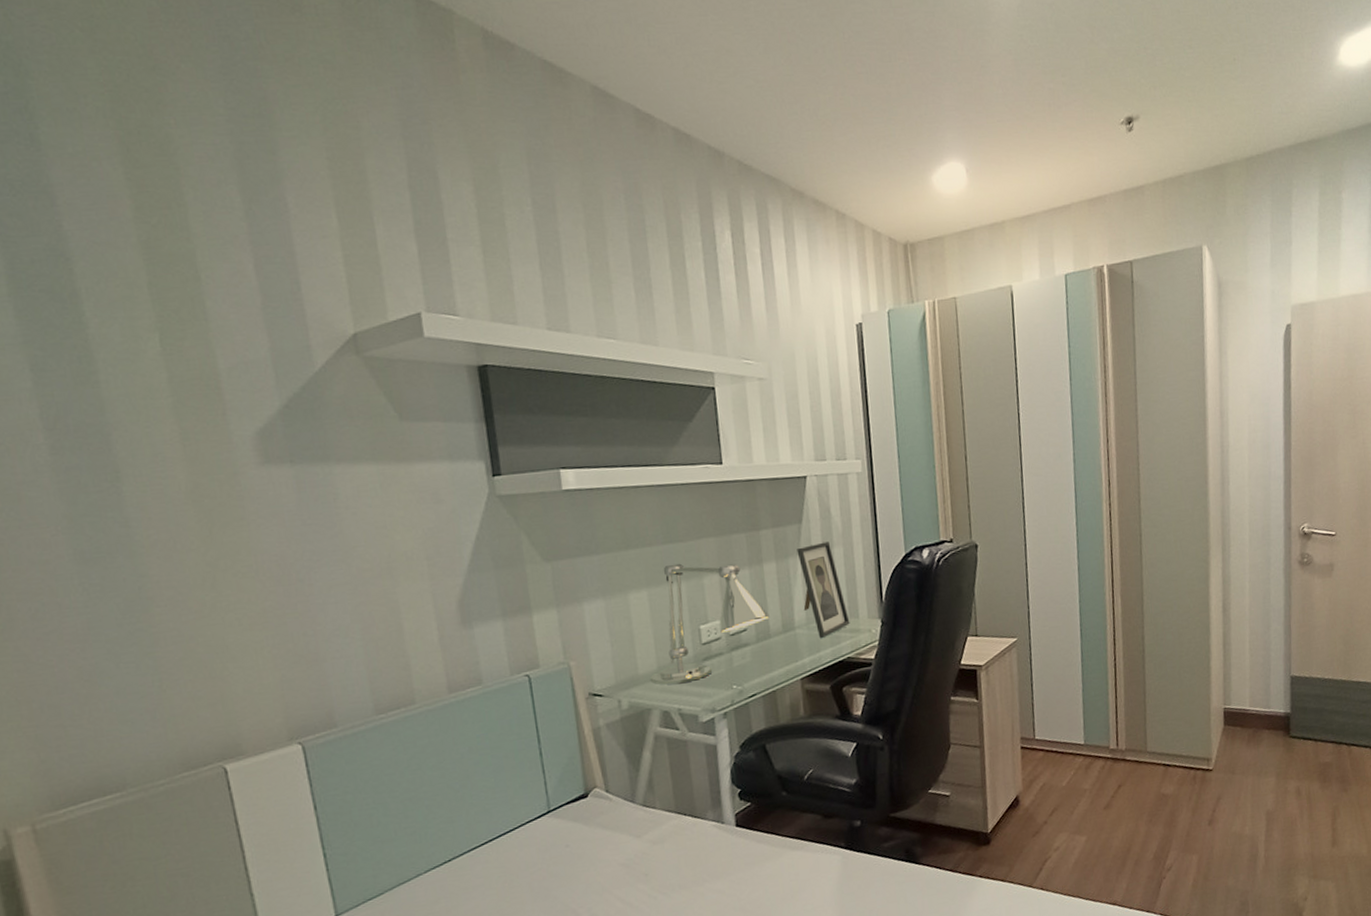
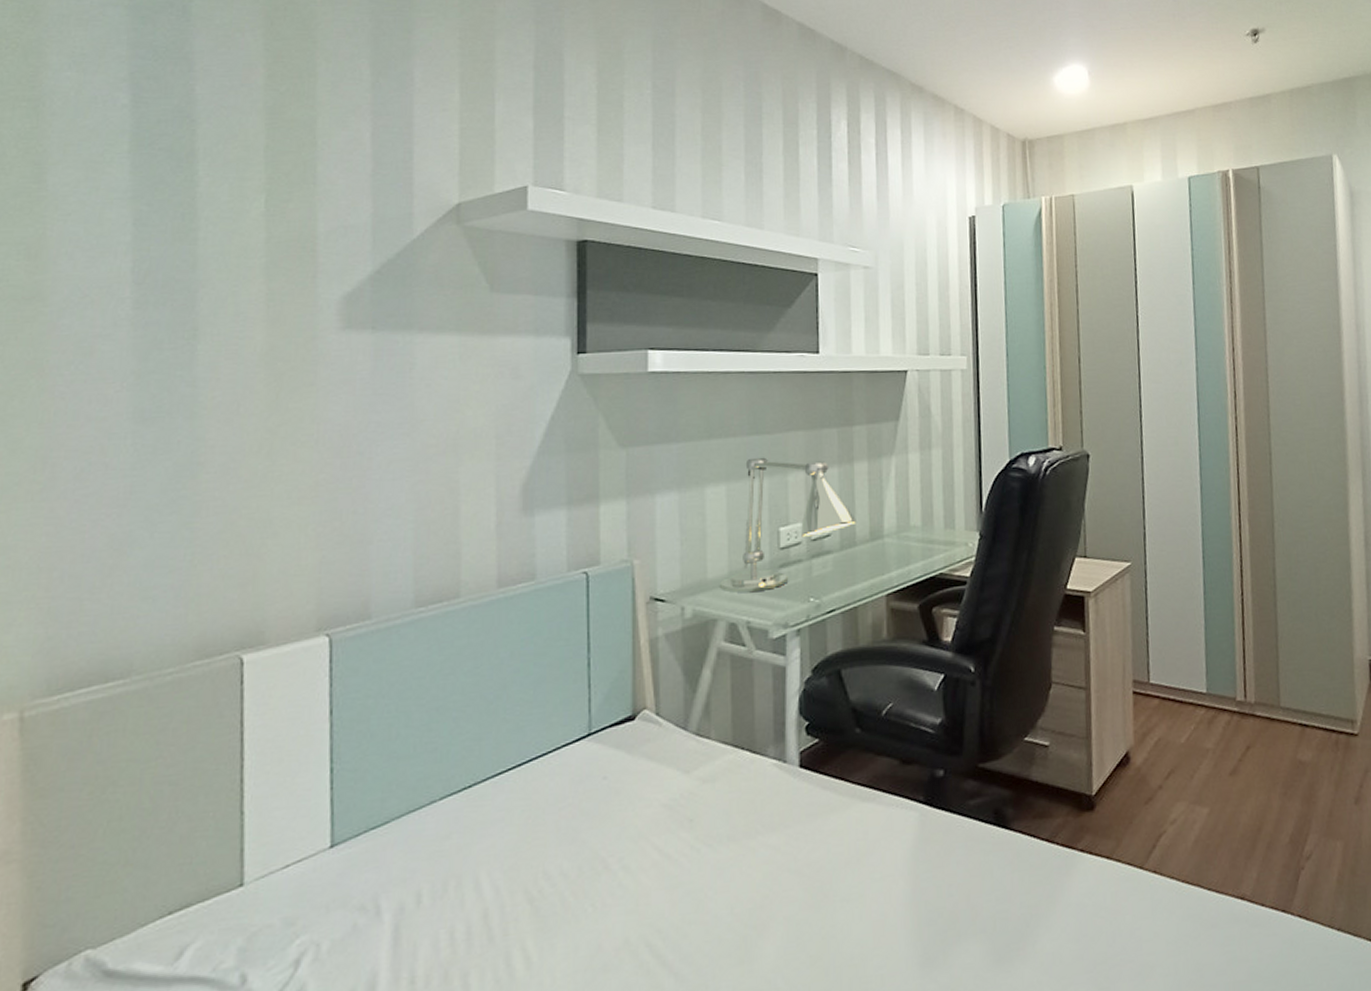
picture frame: present [796,541,850,639] -> none [891,442,945,551]

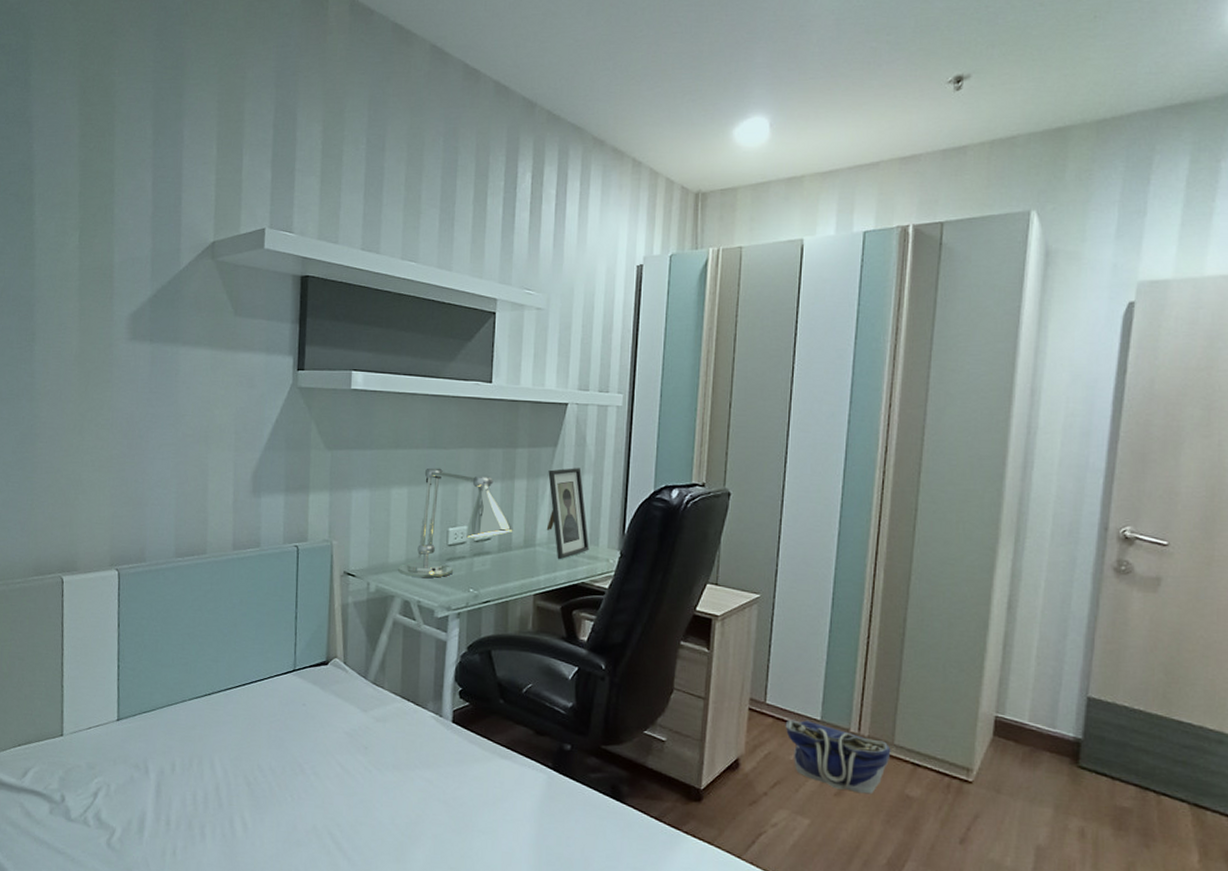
picture frame: none [891,442,945,551] -> present [546,468,589,560]
tote bag: none [1171,695,1279,768] -> present [785,719,891,794]

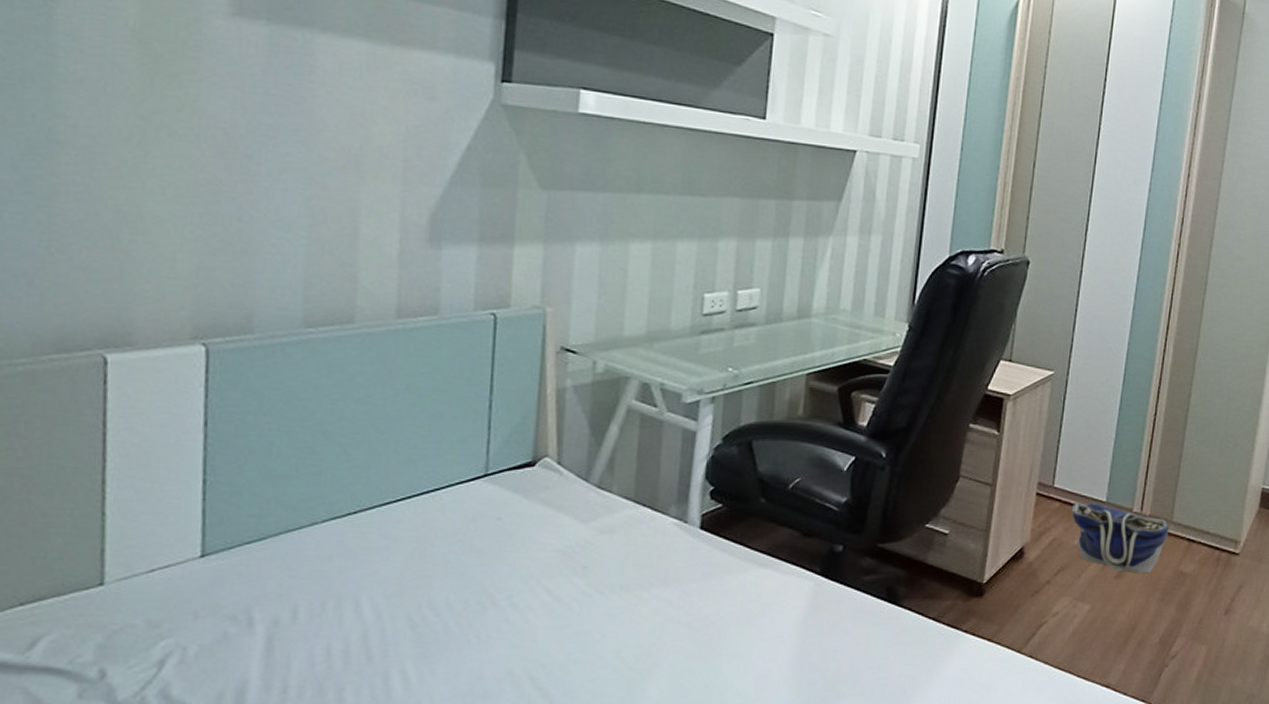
desk lamp: present [398,467,513,578] -> none [636,219,785,355]
picture frame: present [546,468,589,560] -> none [825,226,874,334]

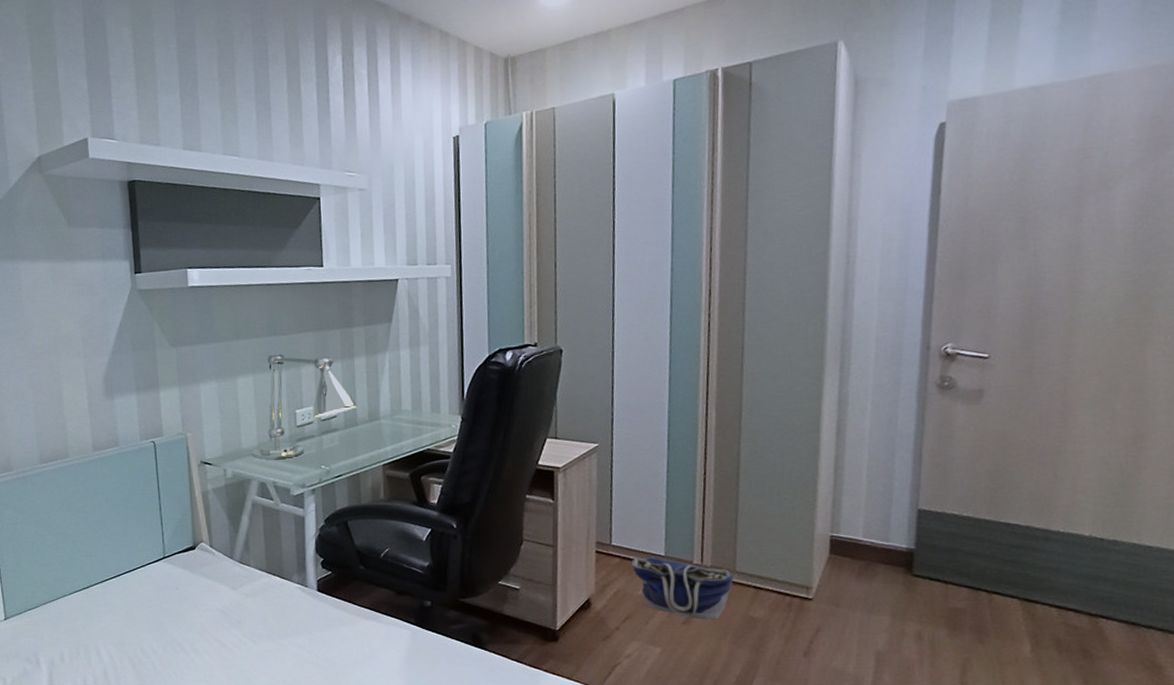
desk lamp: none [636,219,785,355] -> present [252,354,357,460]

